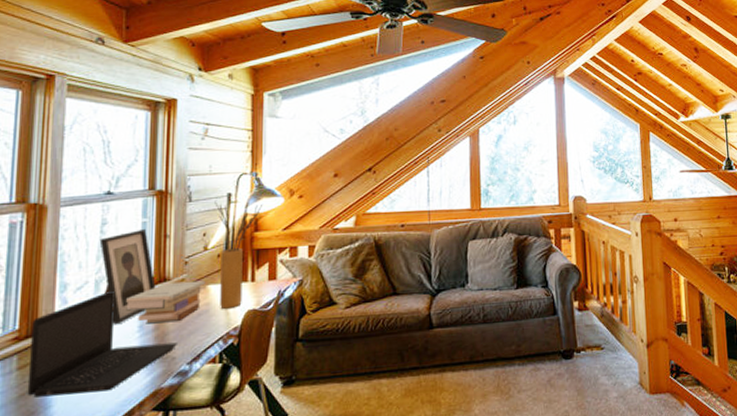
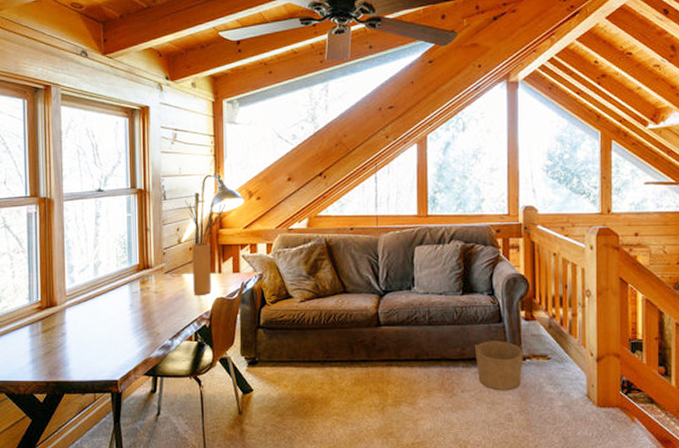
laptop: present [27,290,177,397] -> none [50,273,161,356]
picture frame: present [99,228,156,325] -> none [95,222,141,303]
books: present [126,280,206,324] -> none [119,269,181,304]
basket: none [529,334,579,387] -> present [474,341,524,391]

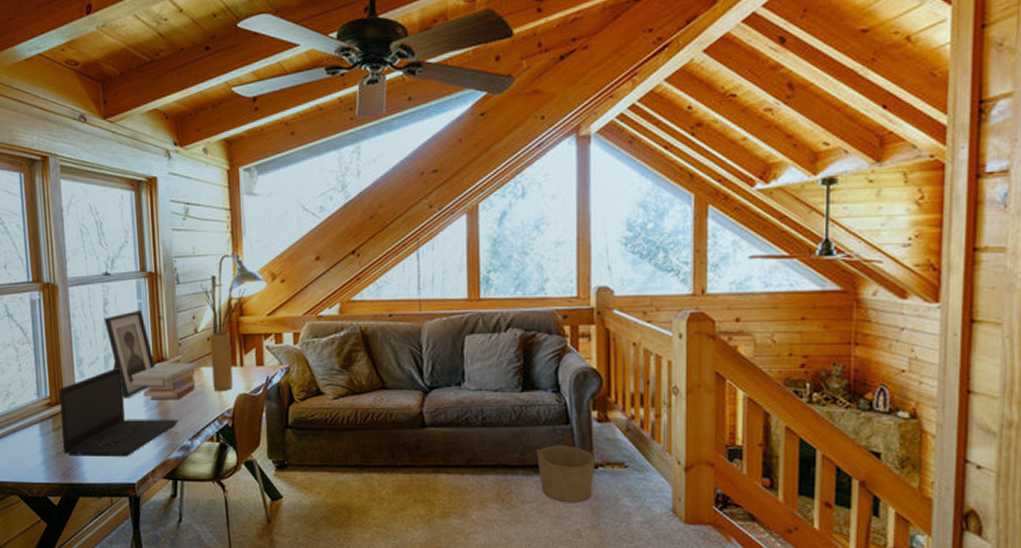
laptop: none [50,273,161,356] -> present [59,367,179,457]
picture frame: none [95,222,141,303] -> present [103,309,156,399]
books: none [119,269,181,304] -> present [132,362,199,400]

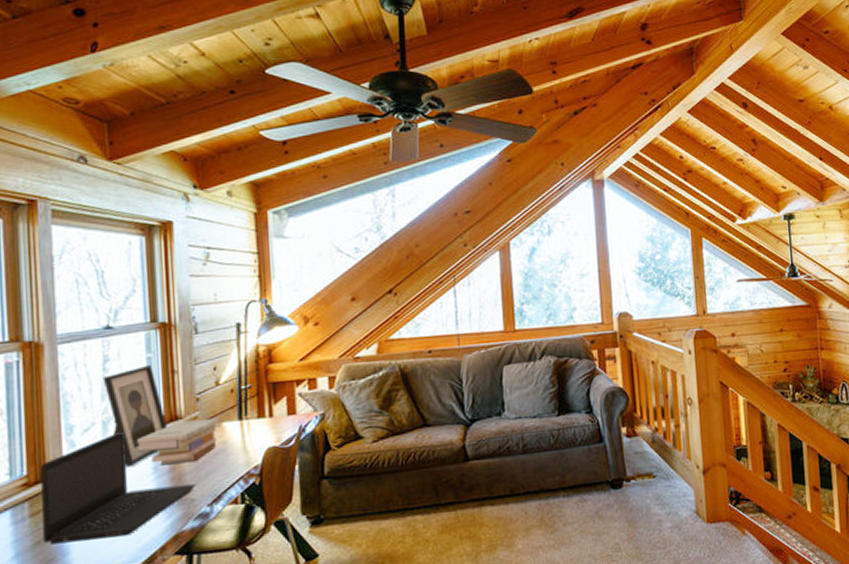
vase: present [200,284,247,391] -> none [223,332,276,447]
basket: present [536,445,596,503] -> none [574,462,628,519]

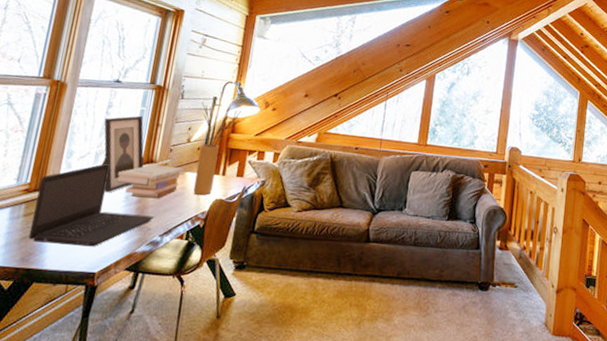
vase: none [223,332,276,447] -> present [193,102,242,195]

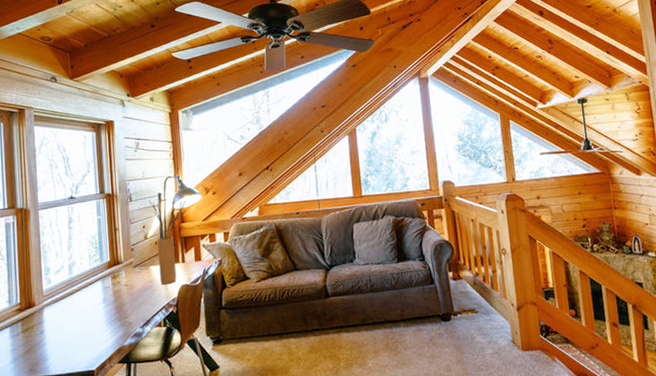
laptop: present [28,163,154,247] -> none [28,272,132,353]
picture frame: present [102,115,144,193] -> none [68,224,112,299]
books: present [117,164,185,198] -> none [92,262,148,298]

